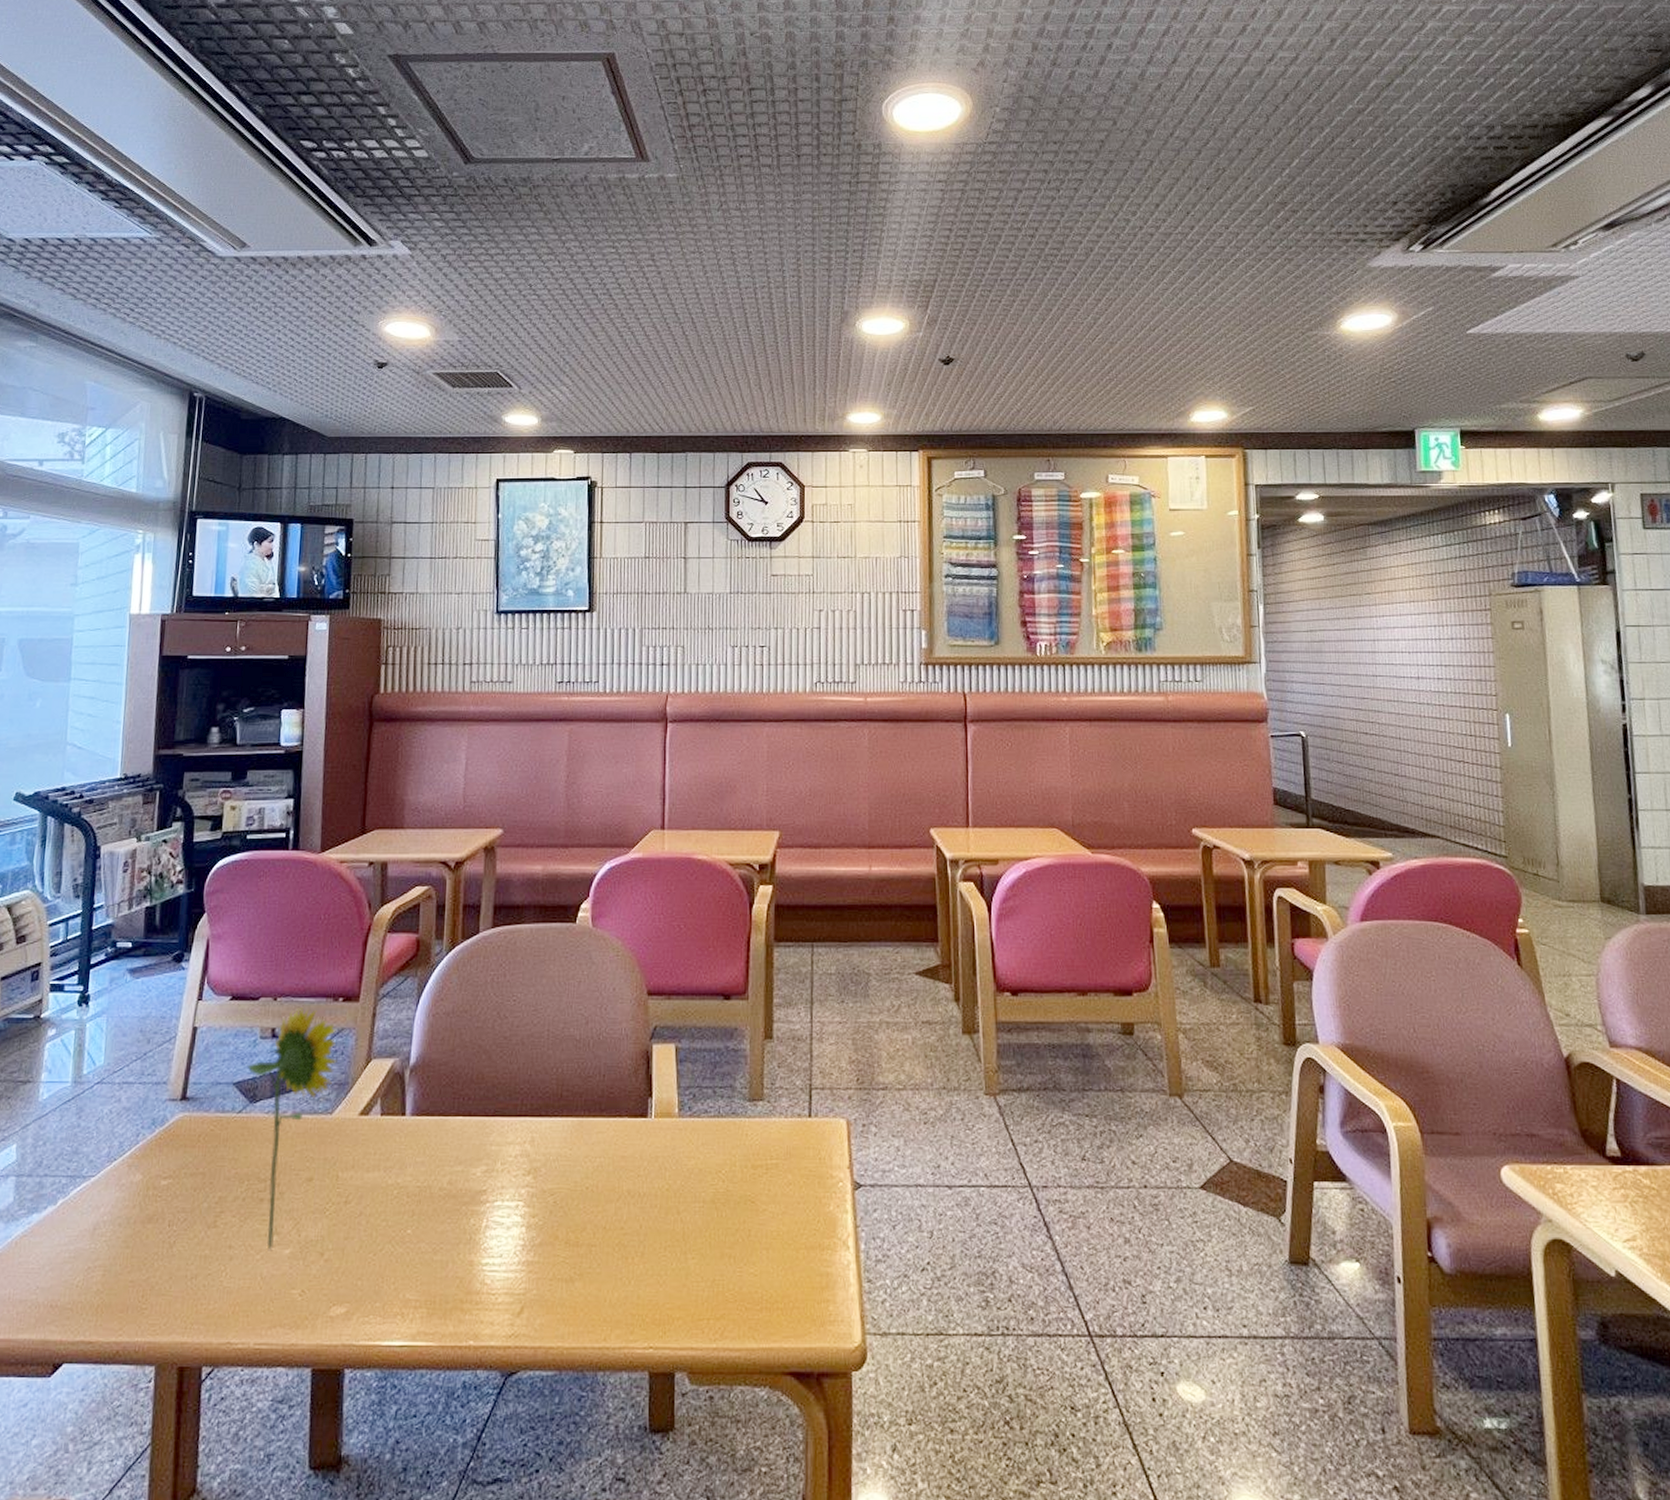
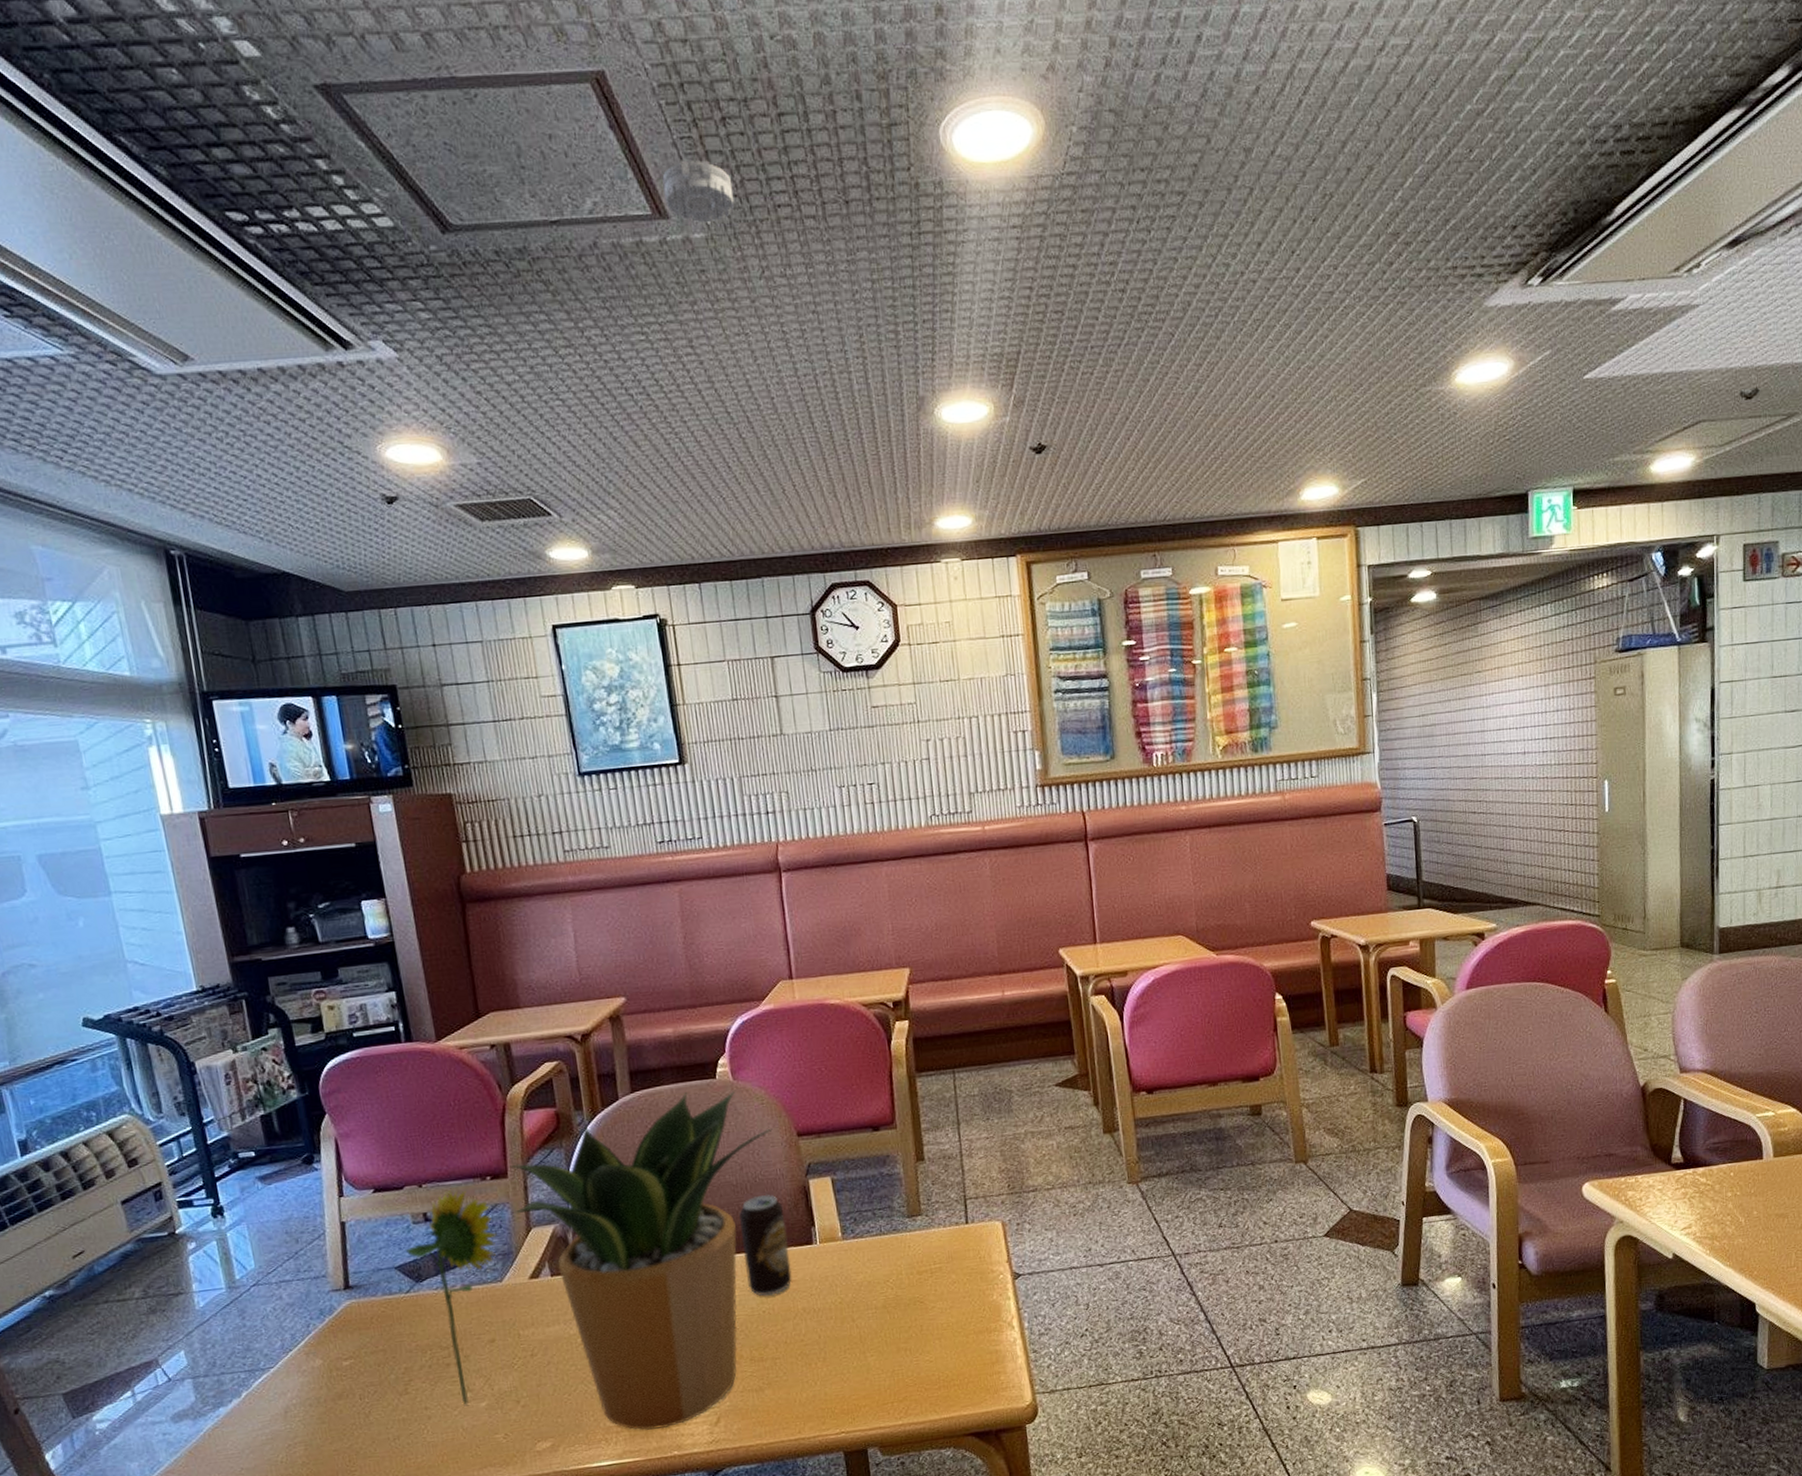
potted plant: none [359,934,624,1311] -> present [509,1091,773,1431]
beverage can: none [575,1054,623,1170] -> present [739,1194,792,1297]
smoke detector: none [648,119,705,165] -> present [662,160,735,222]

